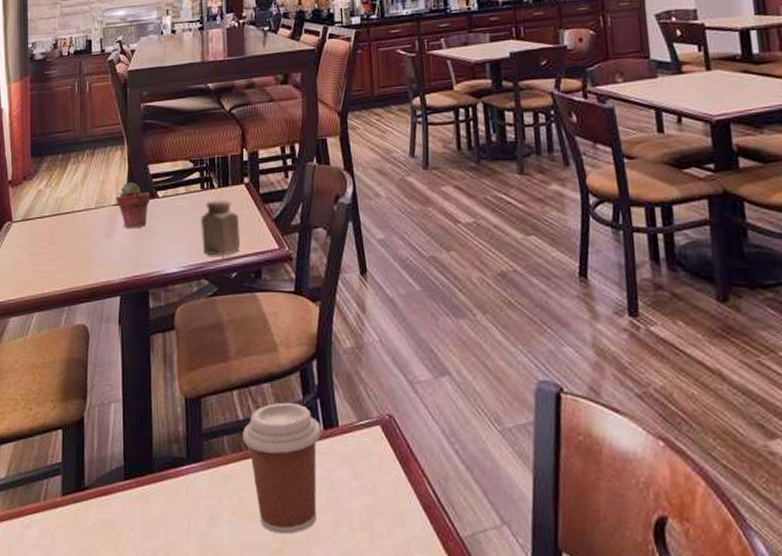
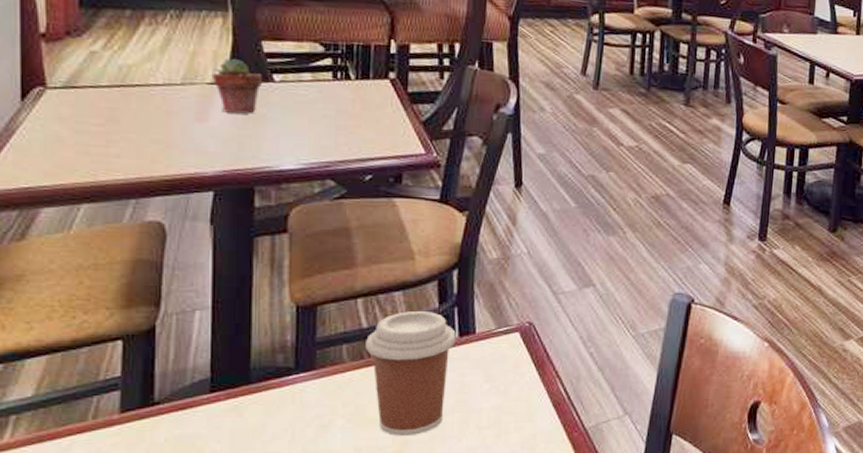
salt shaker: present [201,199,241,256] -> none [330,92,380,156]

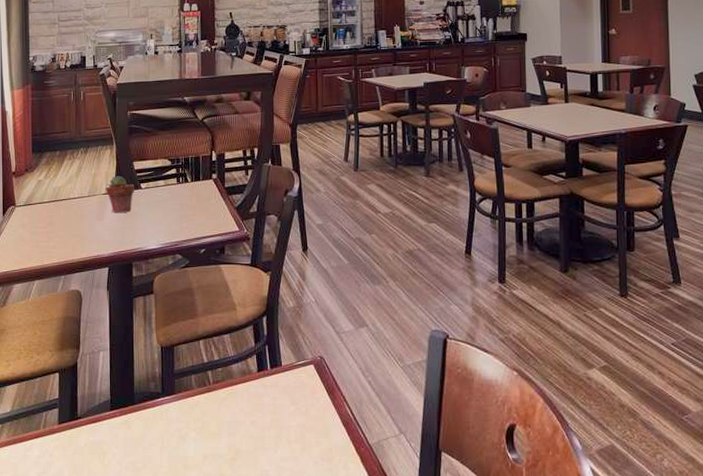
coffee cup: present [366,310,456,437] -> none [207,348,268,447]

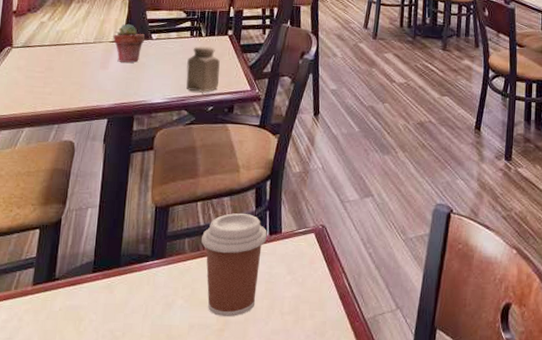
salt shaker: none [176,191,209,236] -> present [186,46,220,92]
coffee cup: none [207,348,268,447] -> present [201,213,267,317]

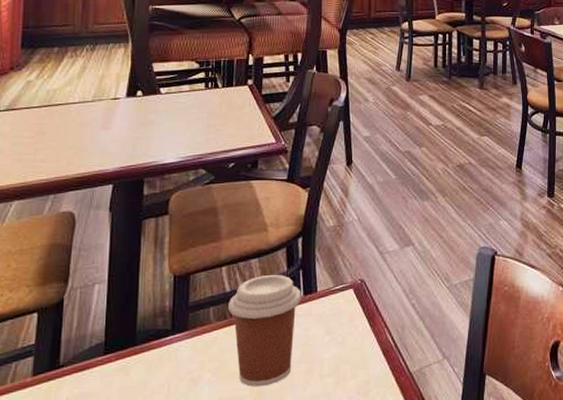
potted succulent: present [113,23,145,63] -> none [114,78,153,121]
salt shaker: present [186,46,220,92] -> none [202,98,241,148]

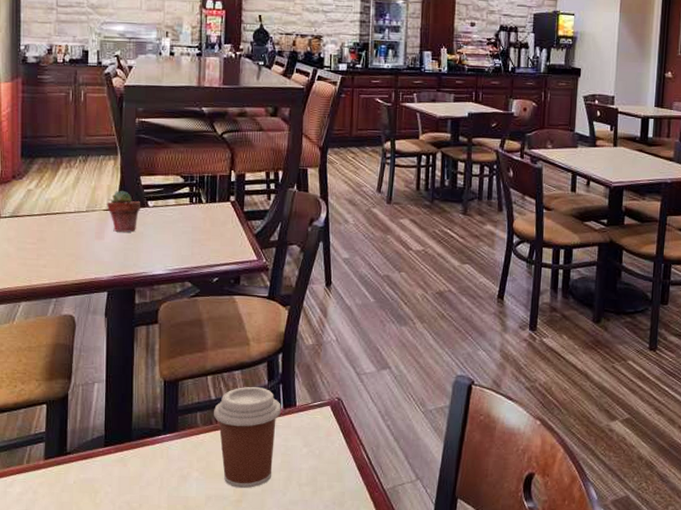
potted succulent: none [114,78,153,121] -> present [106,190,141,232]

